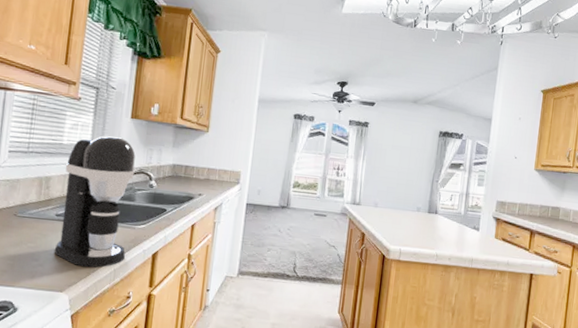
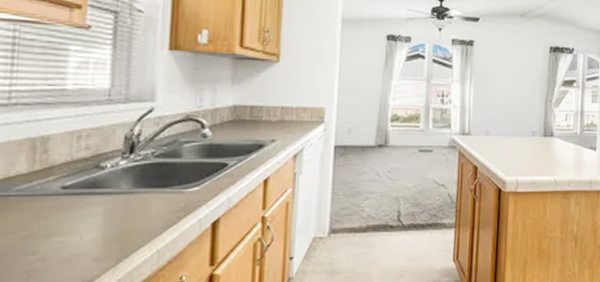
coffee maker: present [54,135,136,268] -> none [61,75,179,254]

